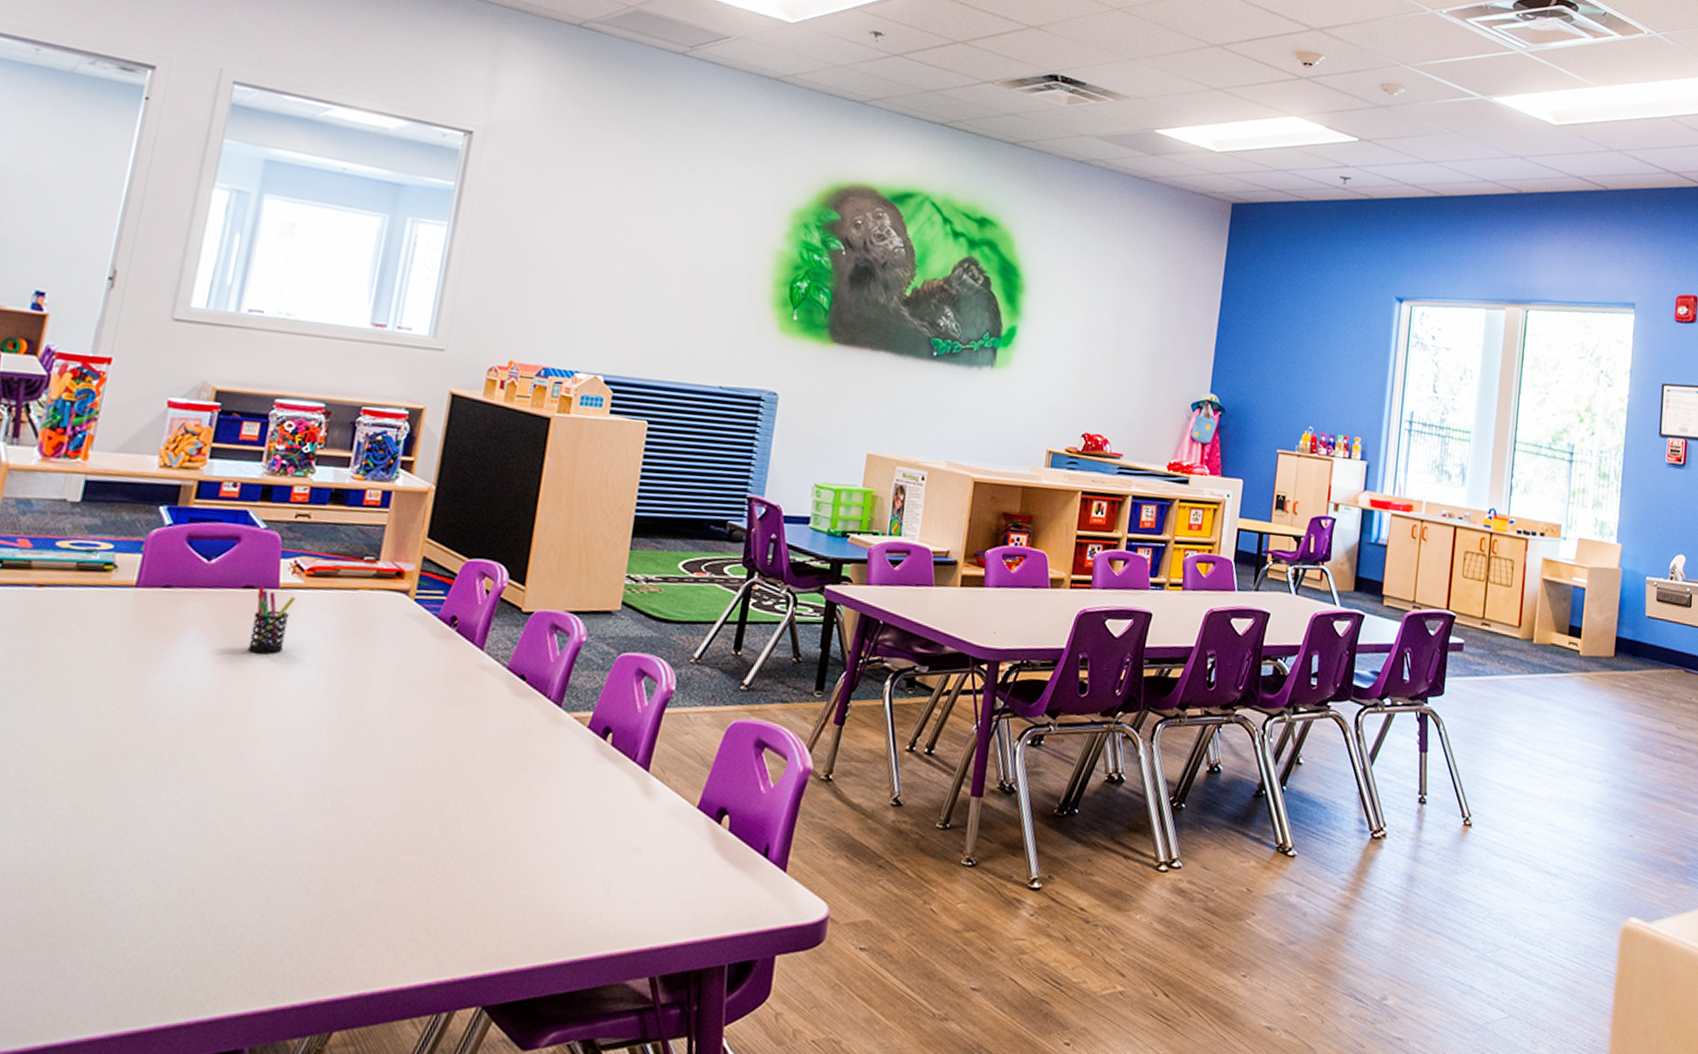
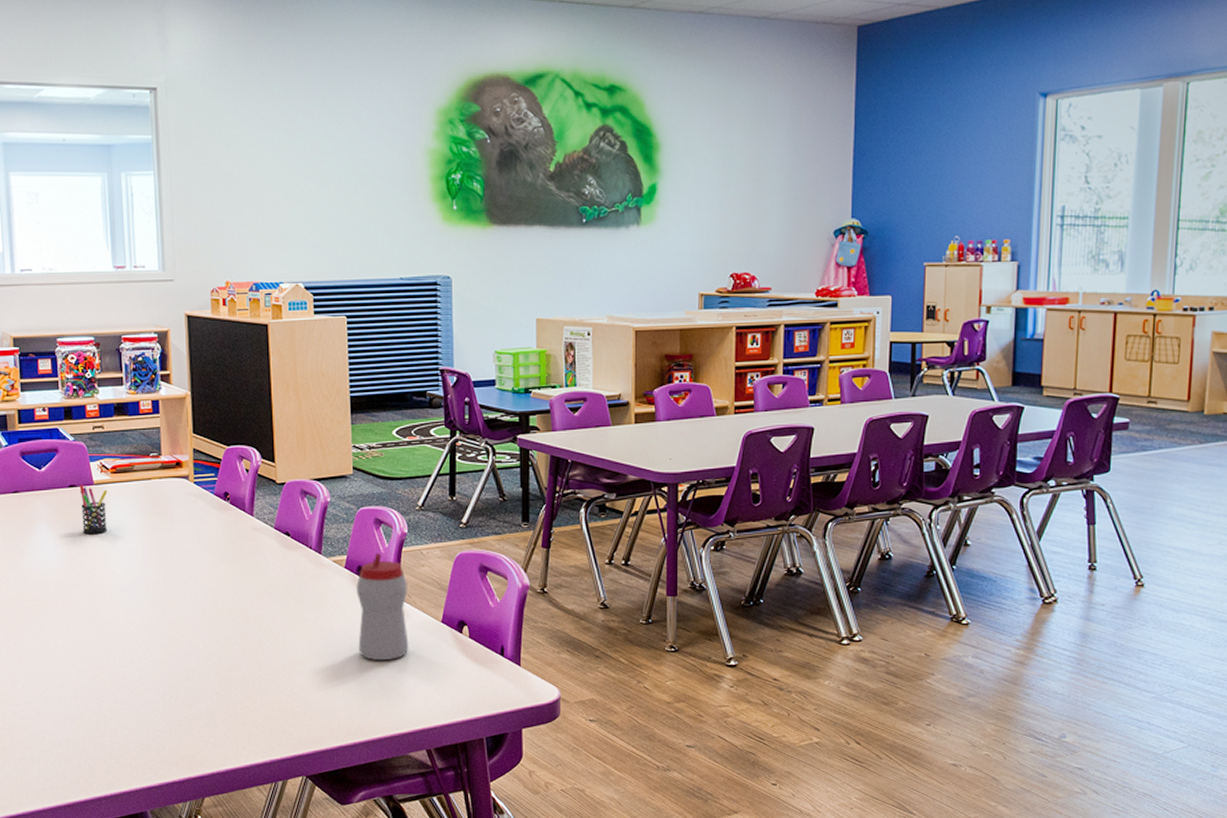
sippy cup: none [585,711,664,854] -> present [356,552,409,661]

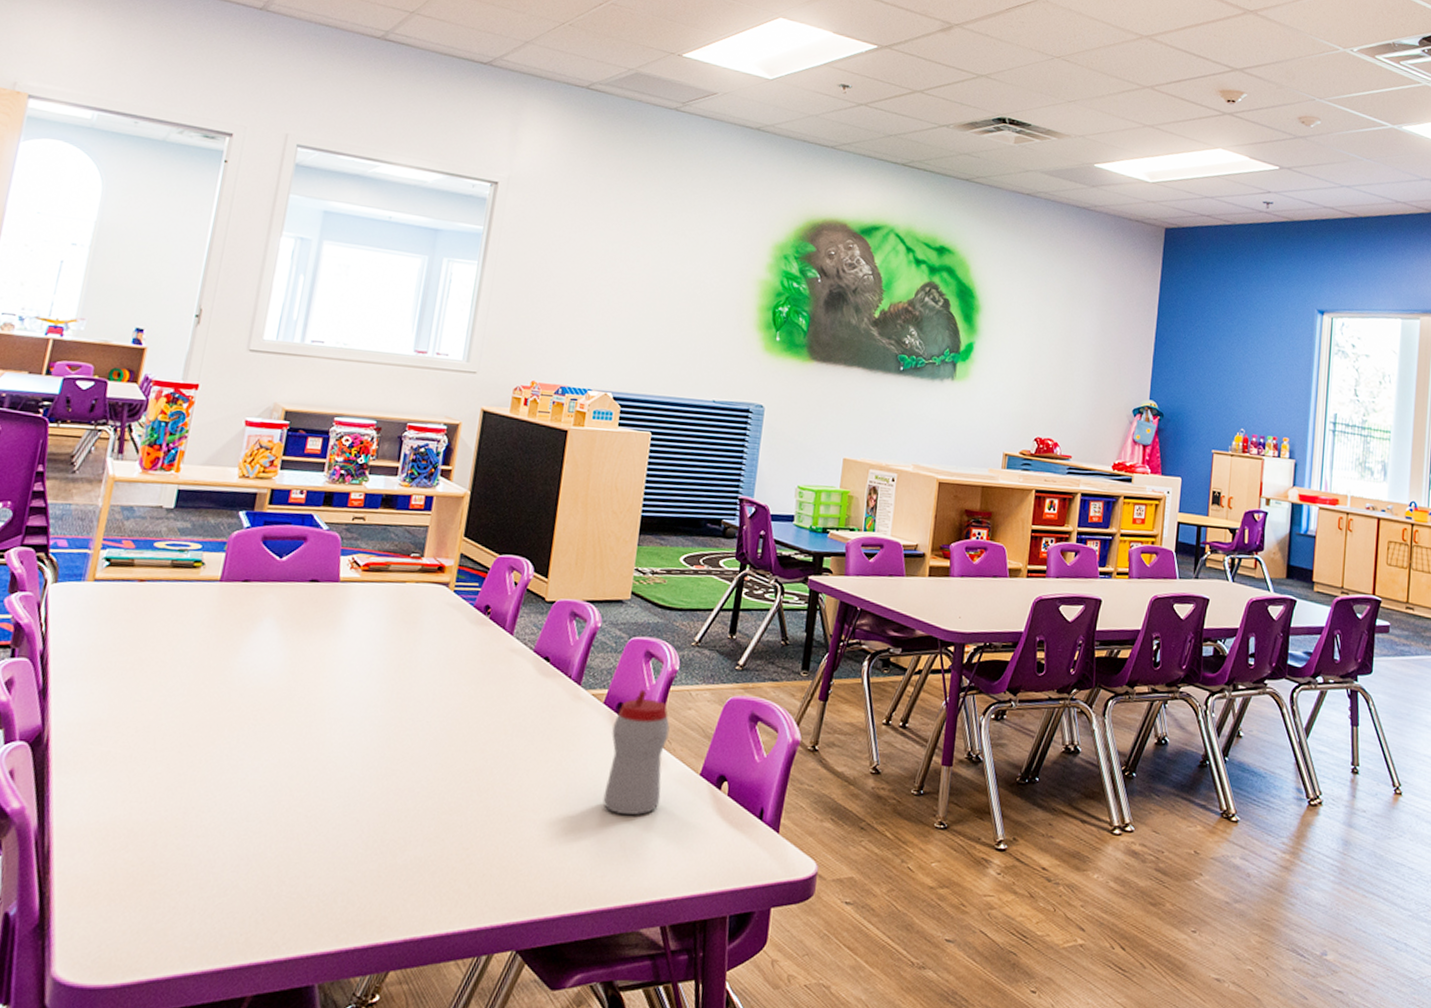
pen holder: present [79,484,108,535] -> none [314,580,354,639]

